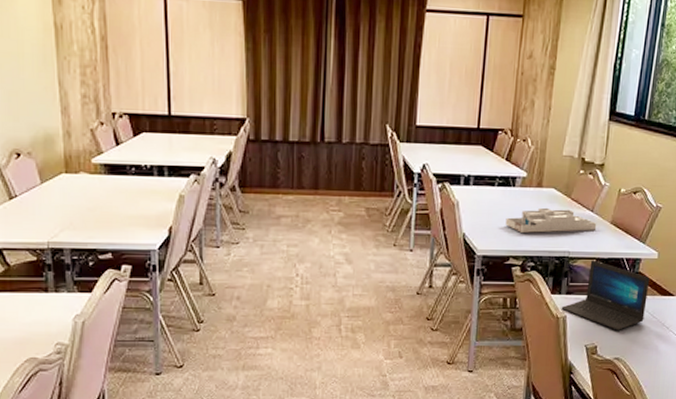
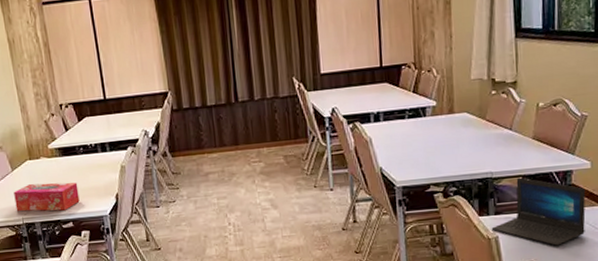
tissue box: none [40,203,124,238] -> present [14,182,80,212]
desk organizer: present [505,207,597,233] -> none [421,131,518,160]

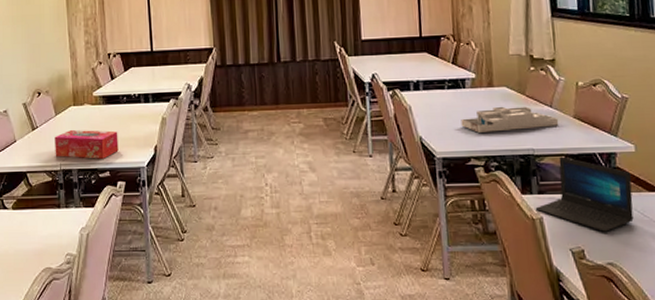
desk organizer: none [421,131,518,160] -> present [461,106,559,133]

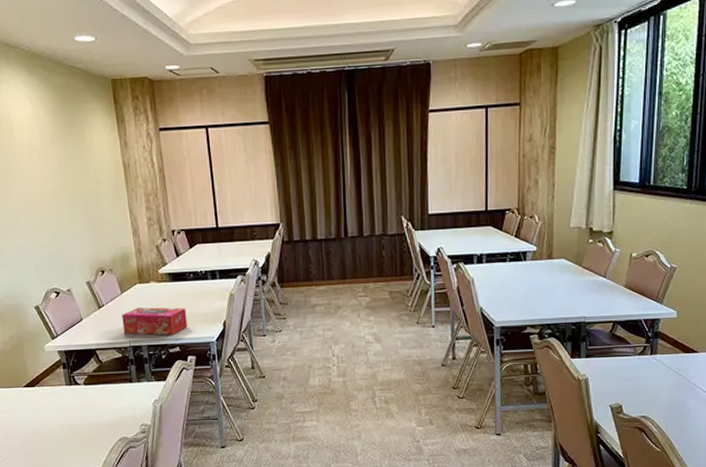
desk organizer: present [461,106,559,133] -> none [520,277,611,303]
laptop: present [535,156,634,232] -> none [582,323,671,389]

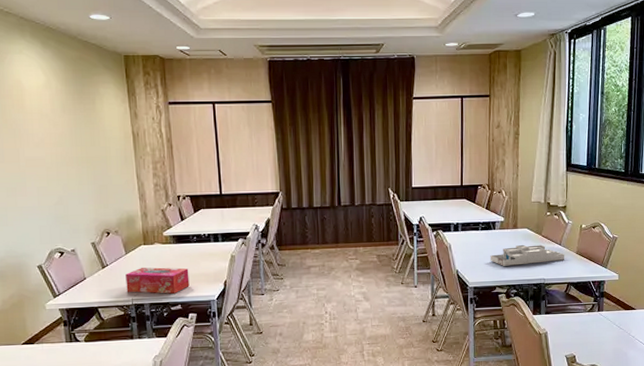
desk organizer: none [520,277,611,303] -> present [490,244,565,266]

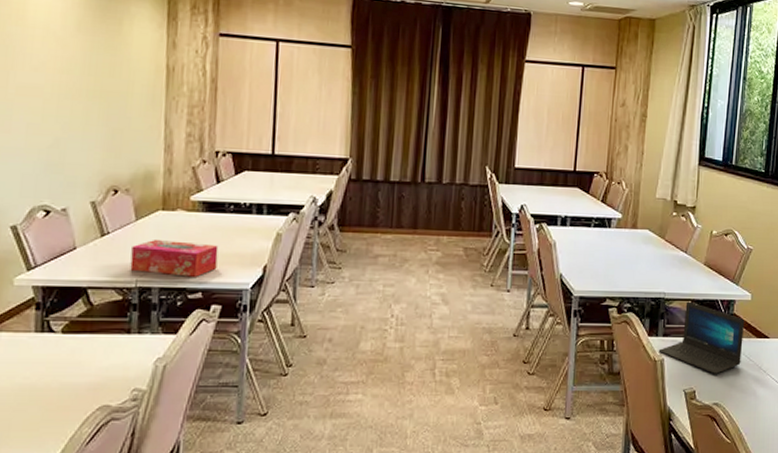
desk organizer: present [490,244,565,266] -> none [602,248,691,274]
laptop: none [542,284,614,342] -> present [658,301,745,374]

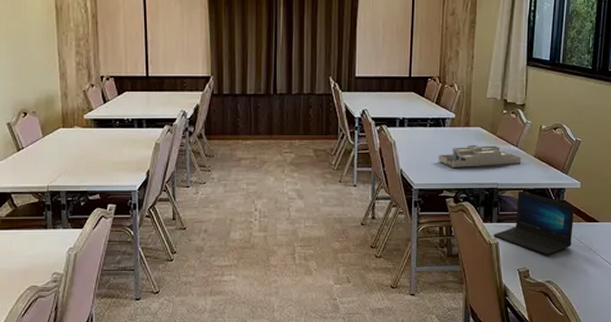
tissue box: present [130,240,219,277] -> none [42,152,110,182]
desk organizer: none [602,248,691,274] -> present [438,144,522,167]

